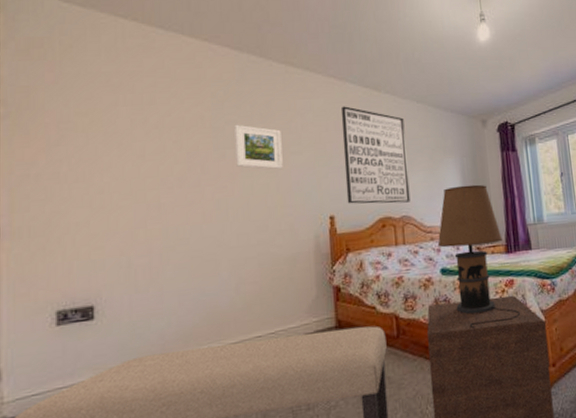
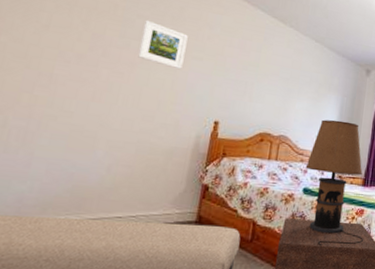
wall art: present [340,106,411,204] -> none [233,28,301,125]

